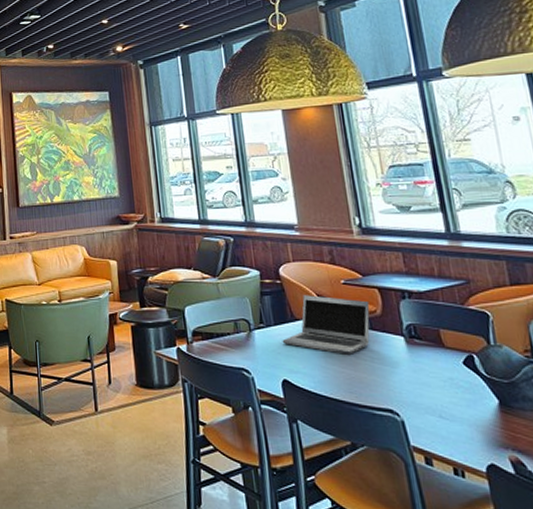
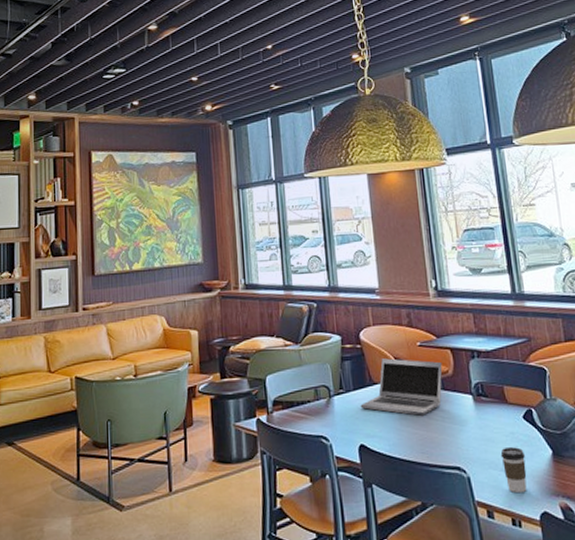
coffee cup: none [438,393,470,442] -> present [500,447,527,494]

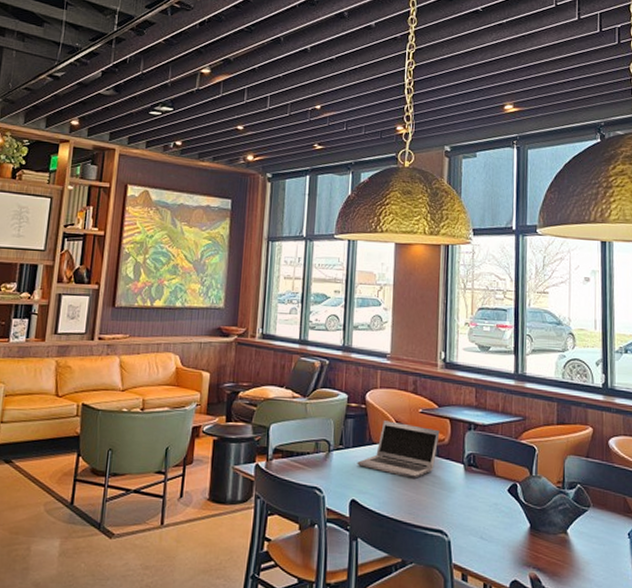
coffee cup: present [500,447,527,494] -> none [482,517,504,561]

